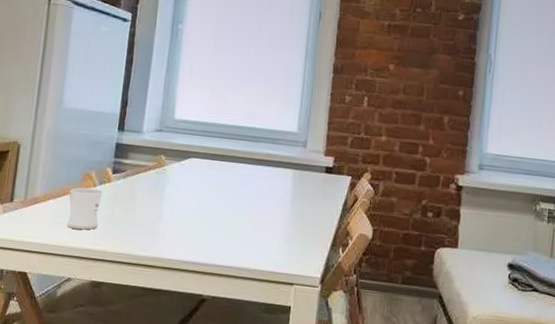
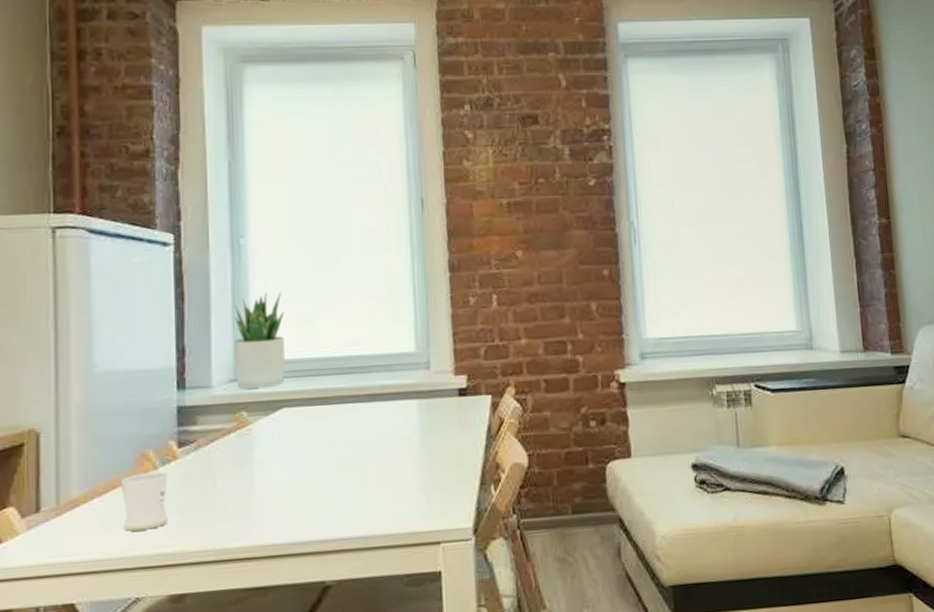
planter: none [160,68,203,141] -> present [234,292,285,390]

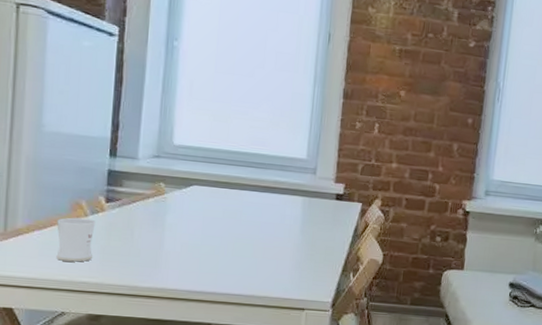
planter: present [234,292,285,390] -> none [158,89,204,168]

